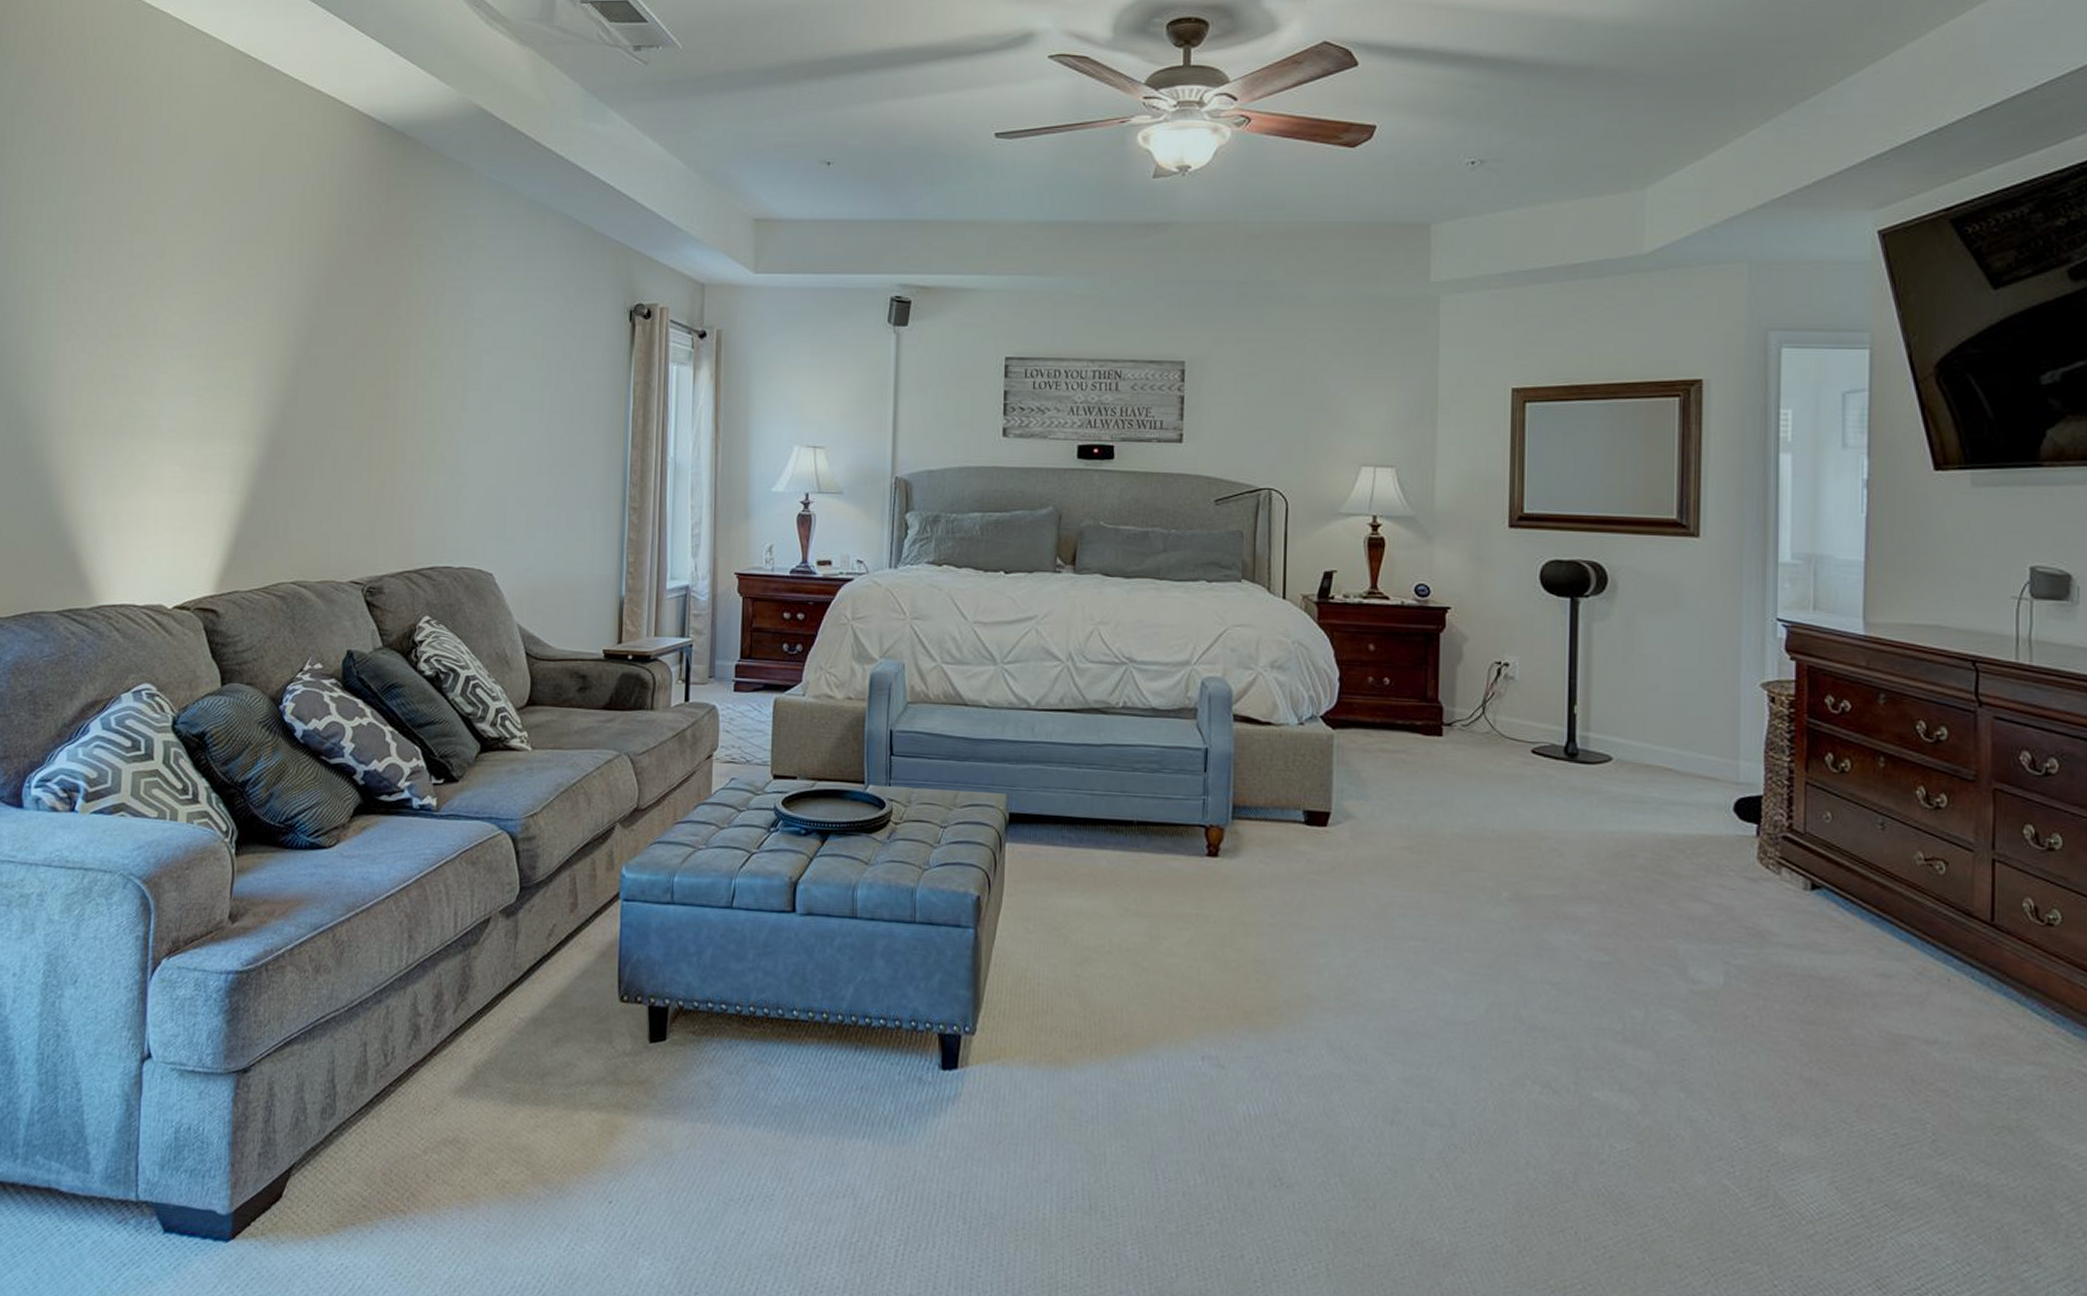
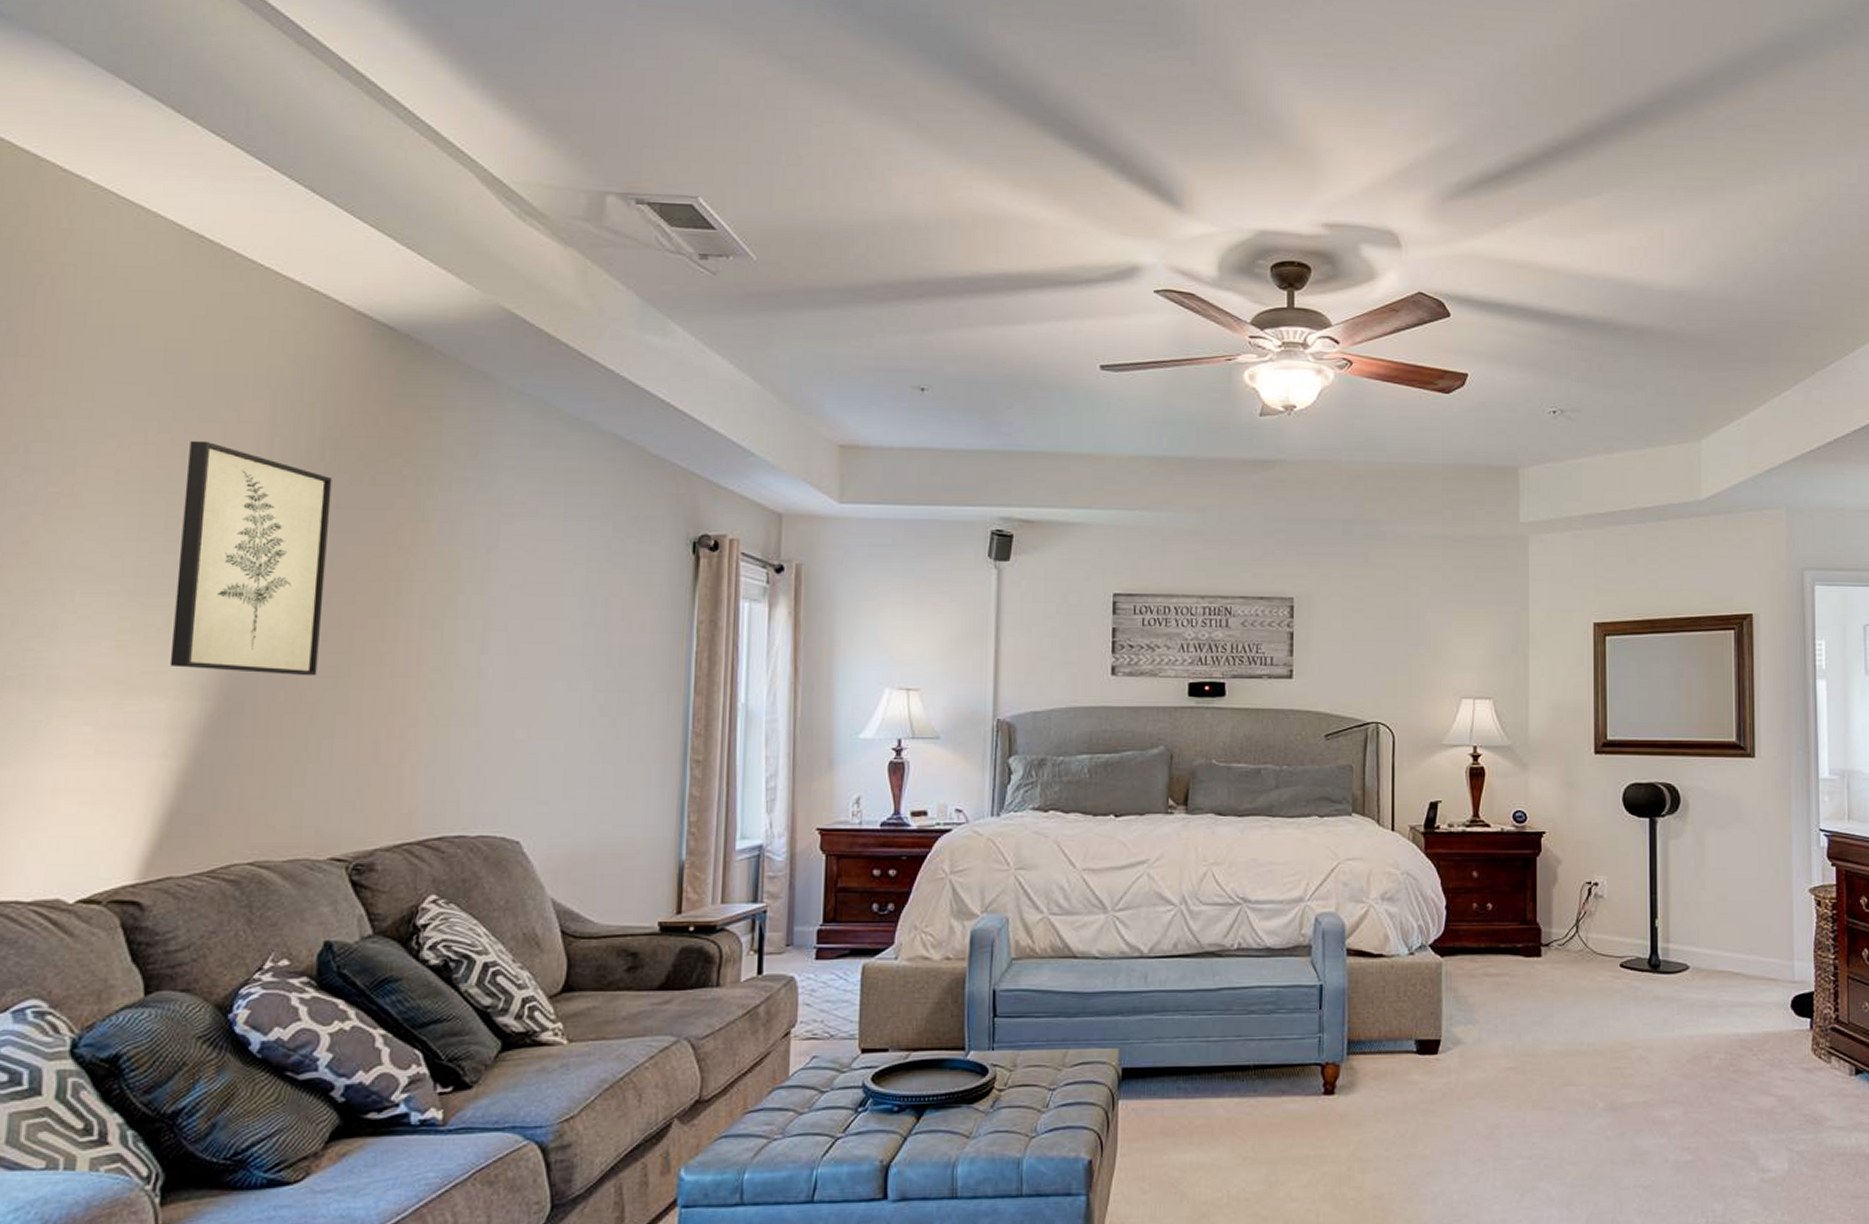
wall art: none [233,229,347,427] -> present [169,440,332,675]

